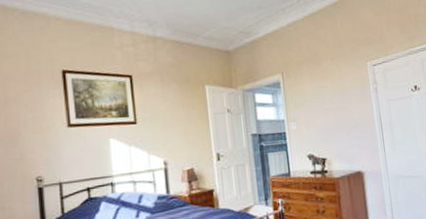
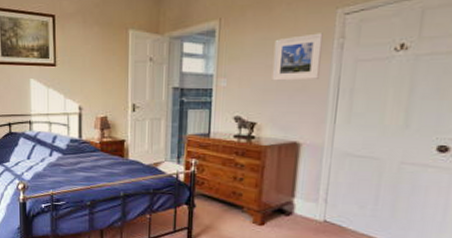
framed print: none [327,80,366,121] -> present [271,33,323,81]

